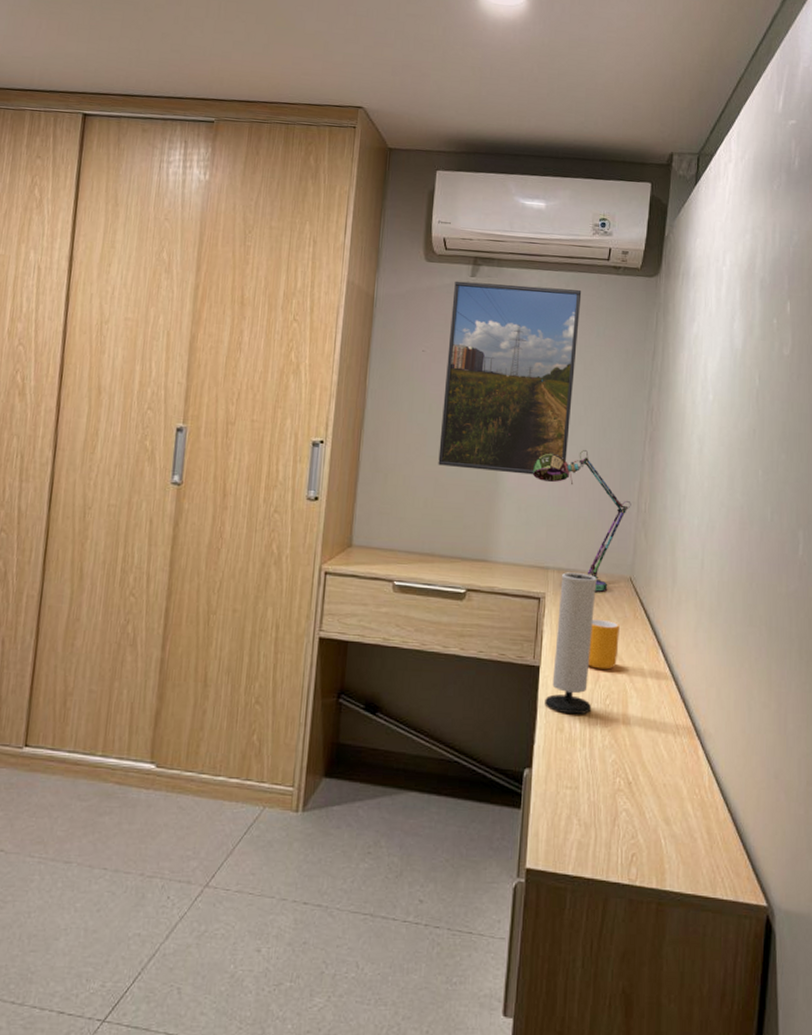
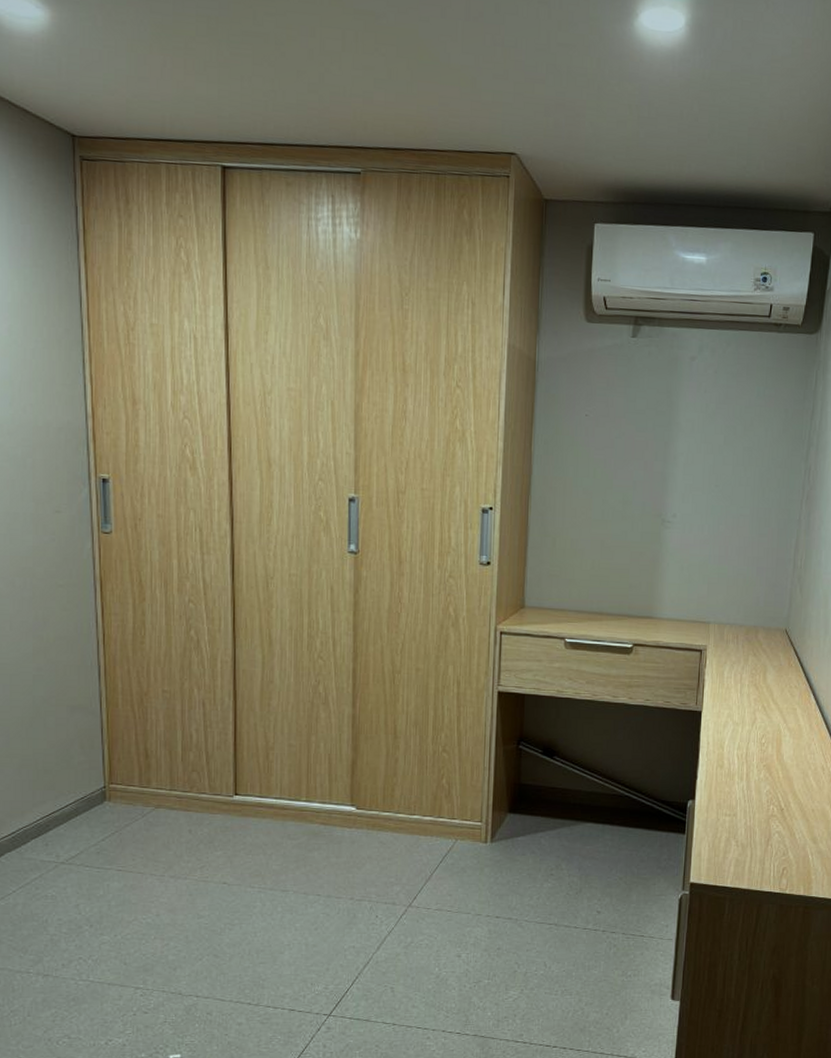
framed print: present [438,281,582,475] -> none [604,342,743,535]
desk lamp: present [532,450,631,593] -> none [694,510,788,644]
speaker: present [545,572,597,715] -> none [706,626,755,753]
mug: present [588,618,620,670] -> none [746,667,775,713]

